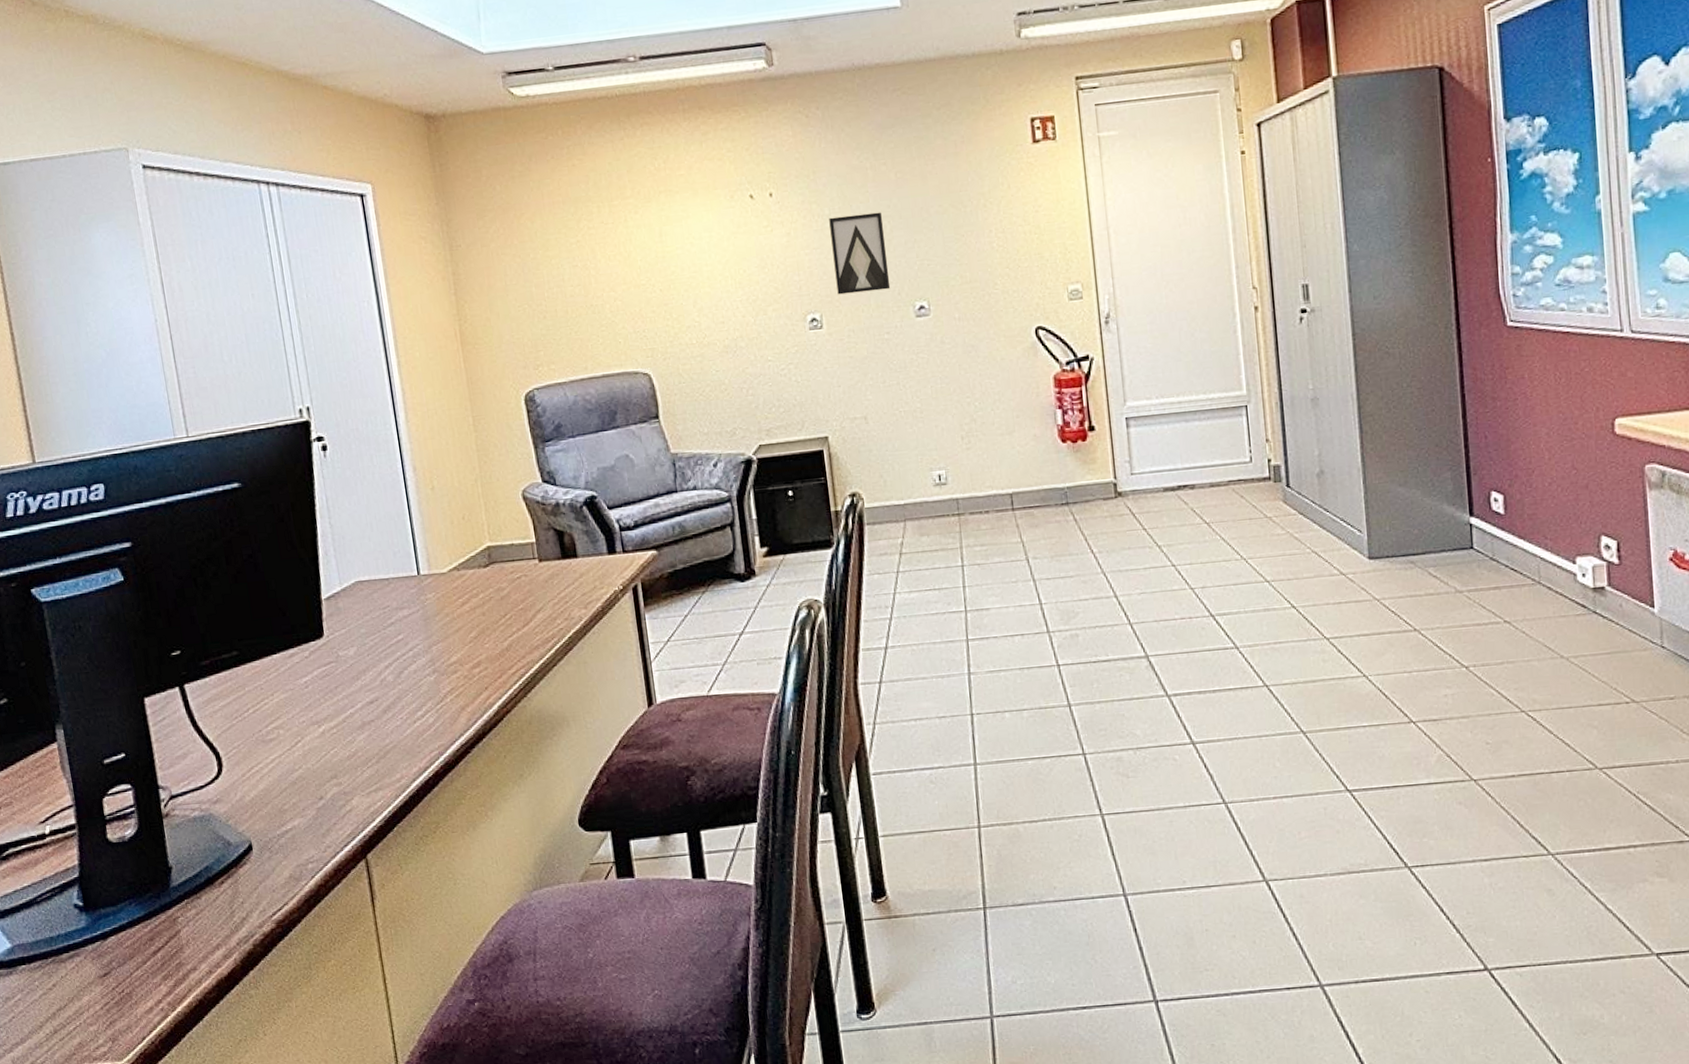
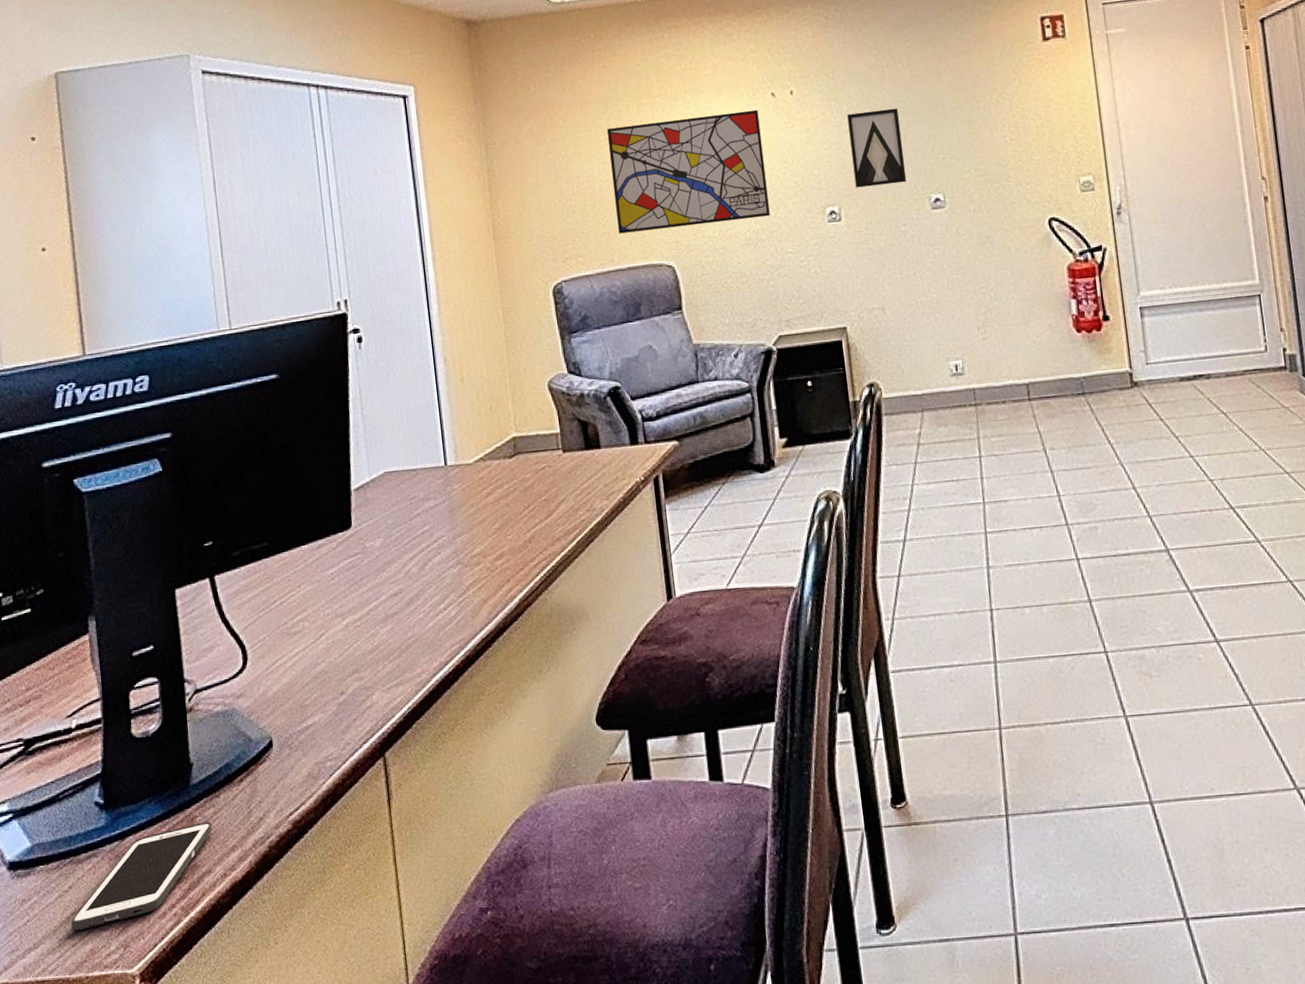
cell phone: none [56,921,195,1026] -> present [70,821,212,931]
wall art: none [577,212,749,341] -> present [606,109,770,234]

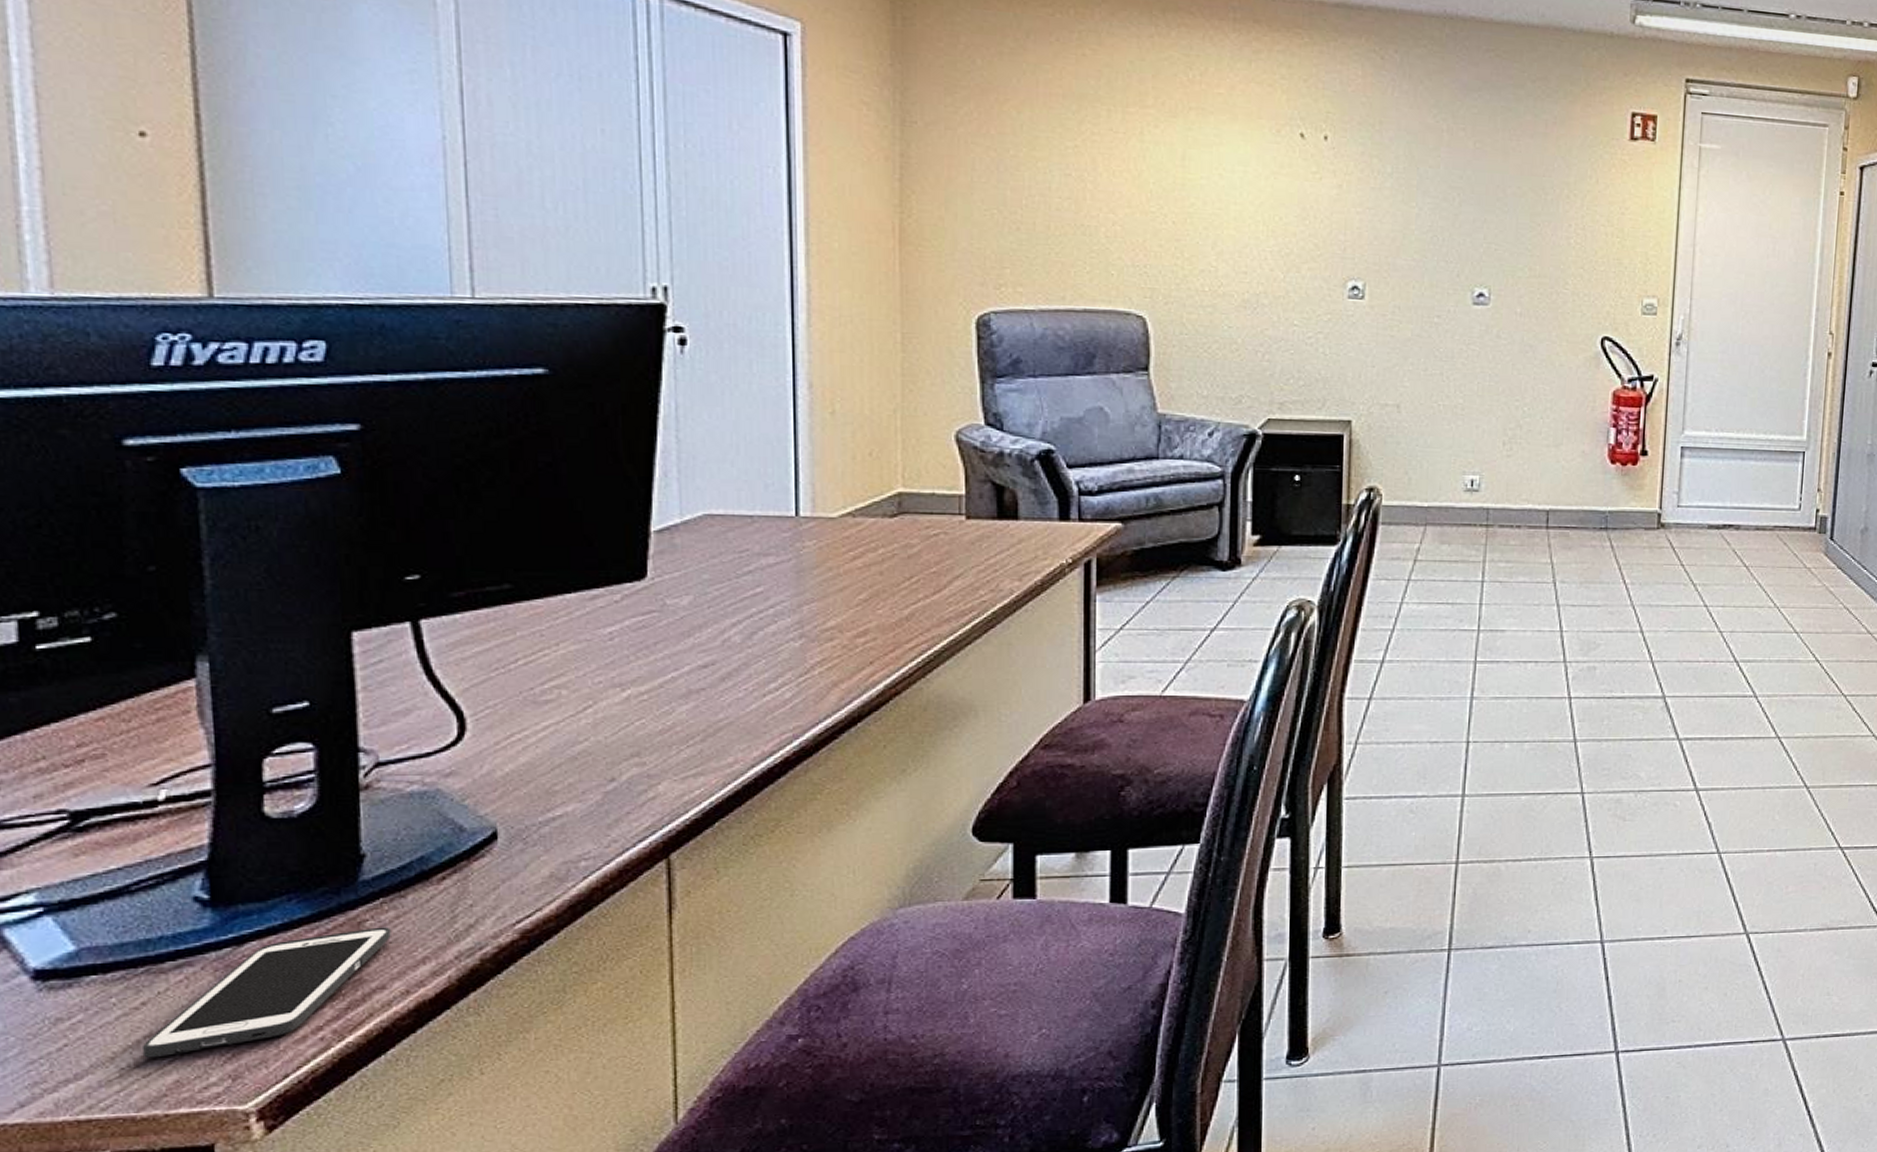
wall art: present [606,109,770,234] -> none [1076,133,1281,279]
wall art: present [847,108,907,188] -> none [1387,177,1452,269]

